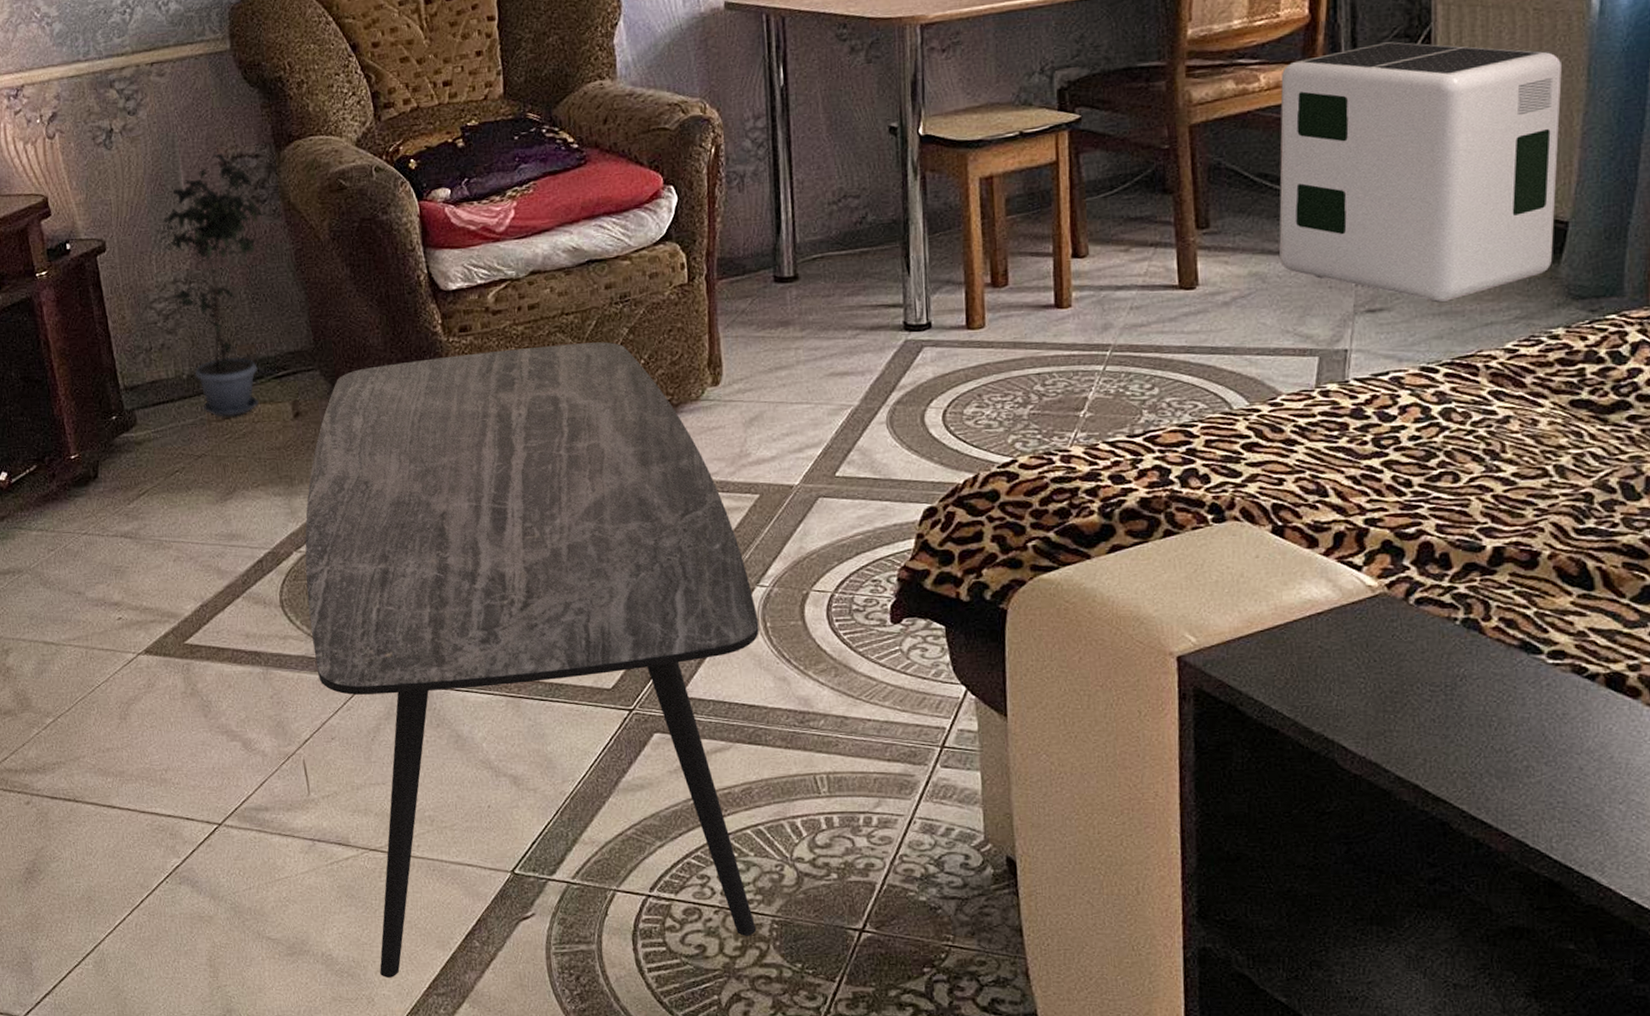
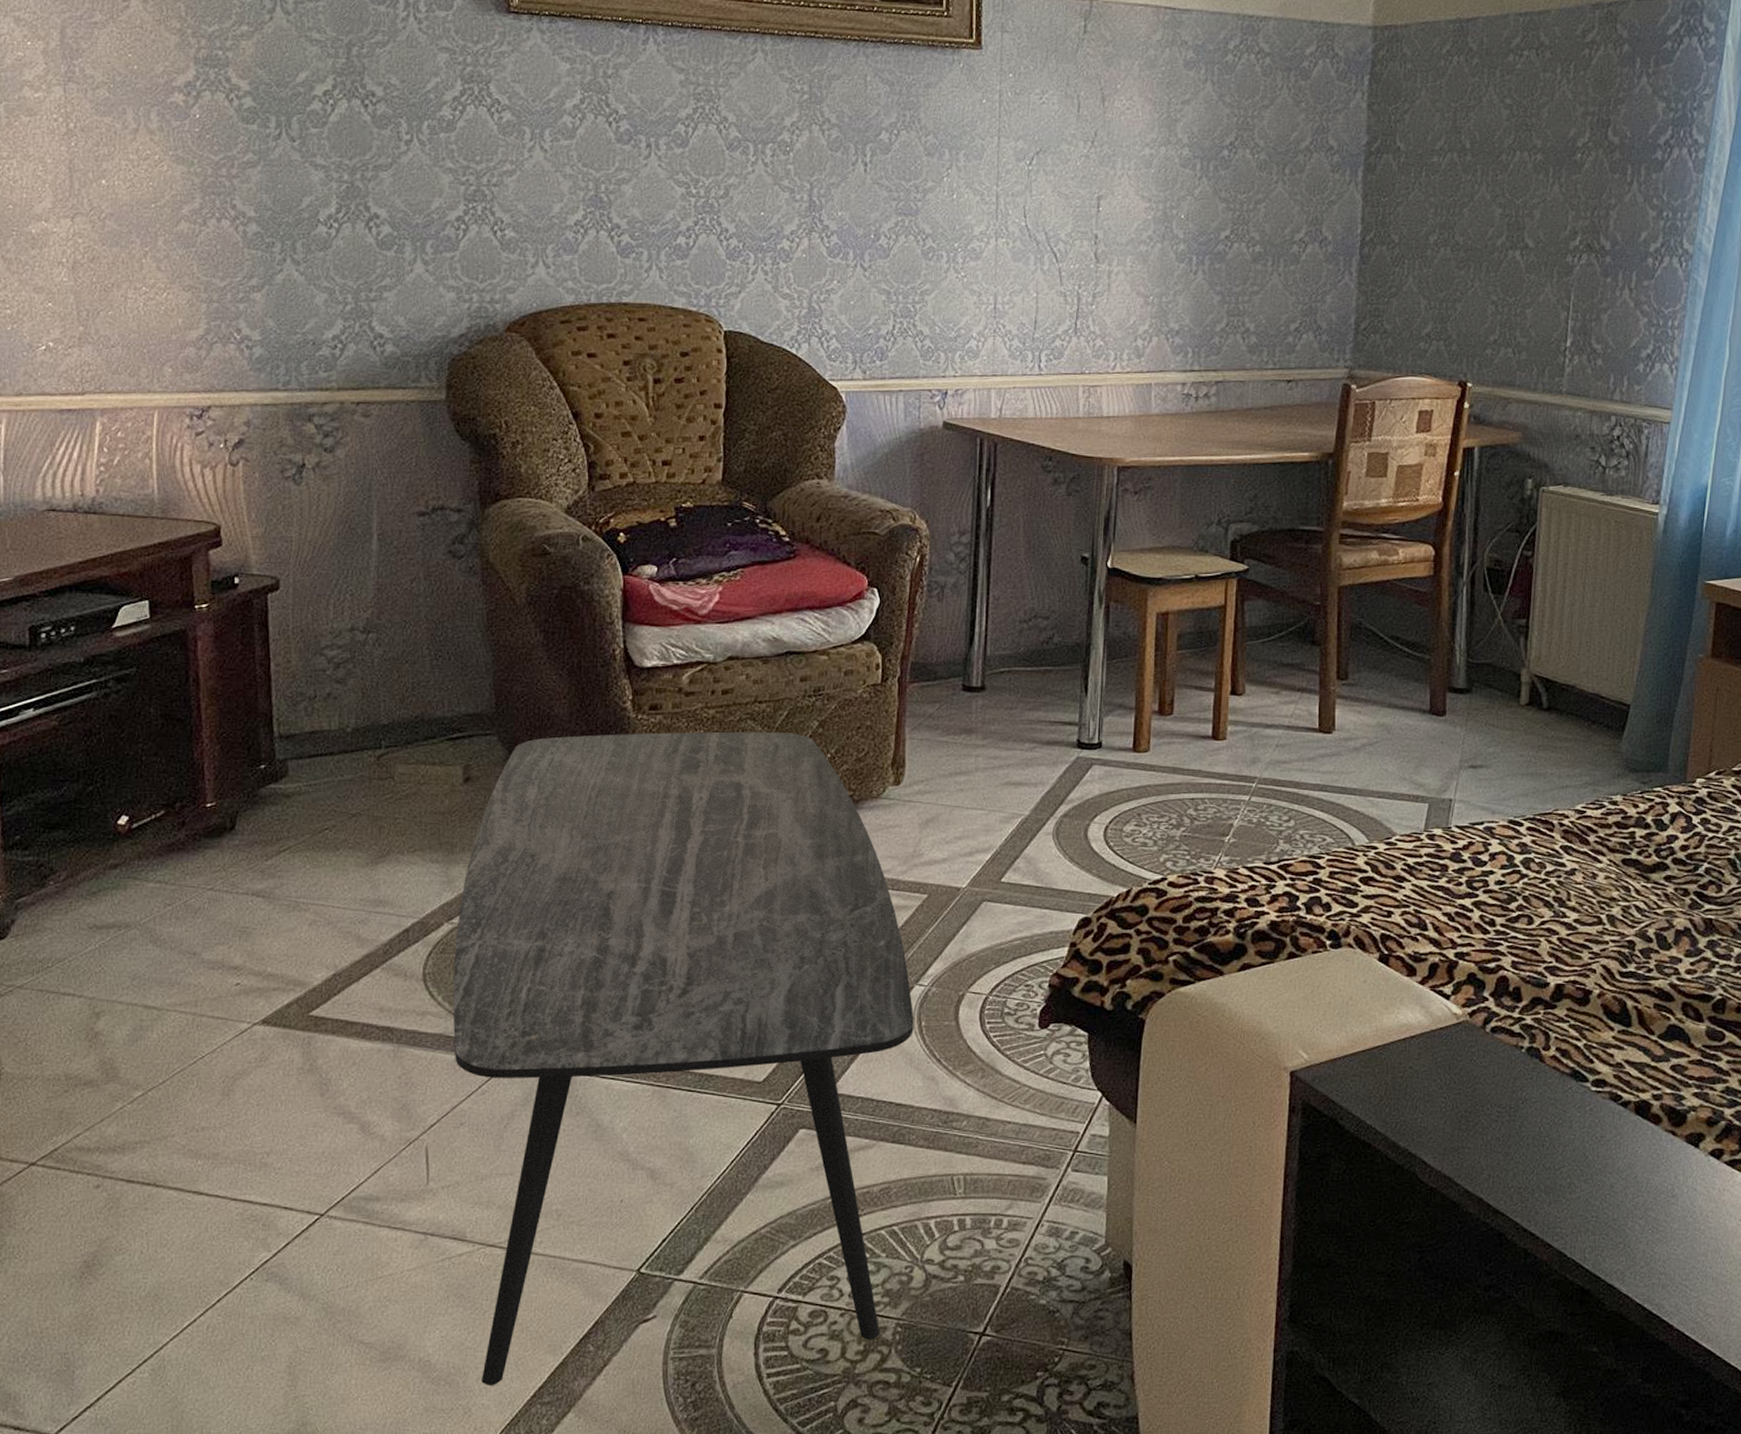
potted plant: present [152,153,266,418] -> none [333,502,462,776]
air purifier: present [1279,41,1562,302] -> none [1403,534,1633,764]

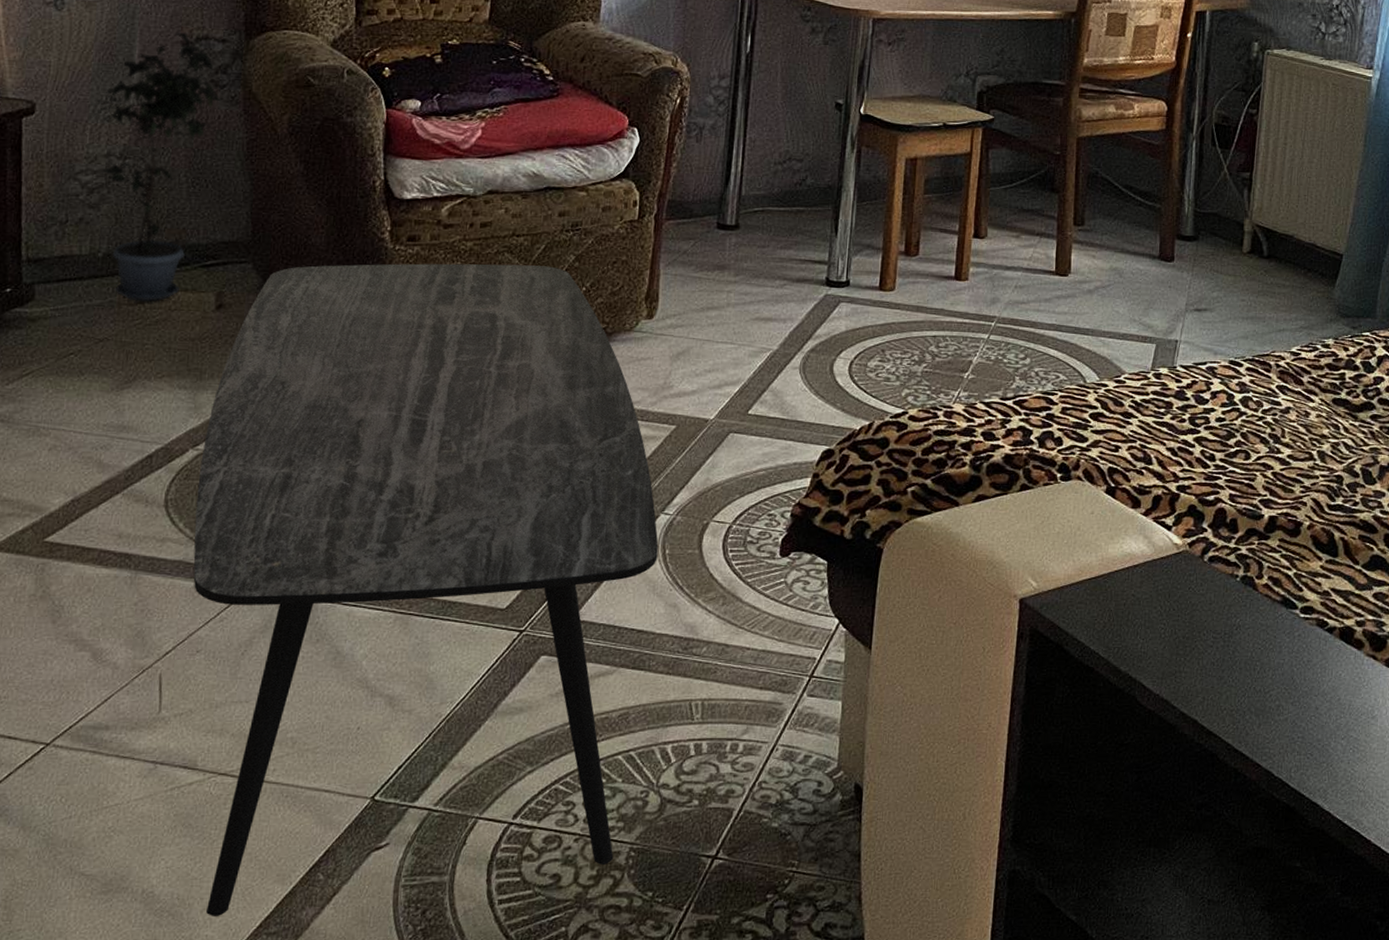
potted plant: none [333,502,462,776] -> present [90,31,224,302]

